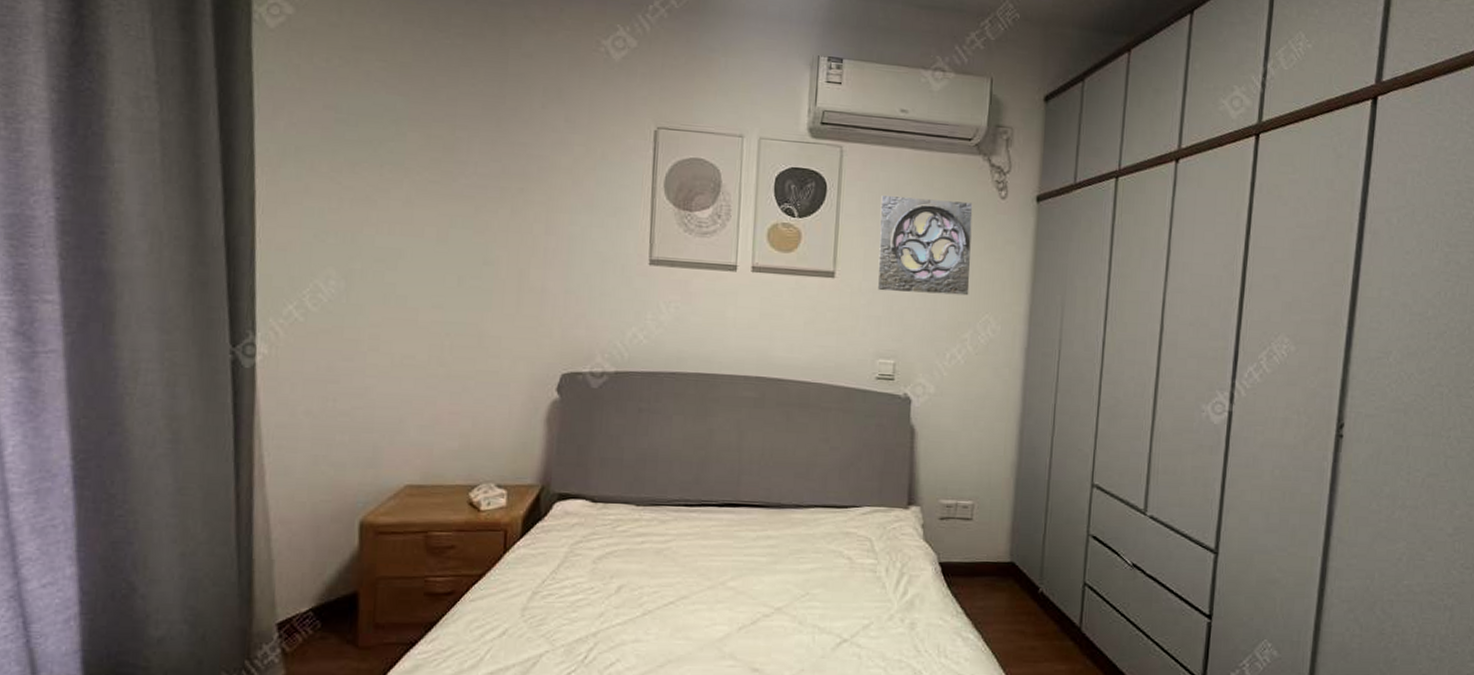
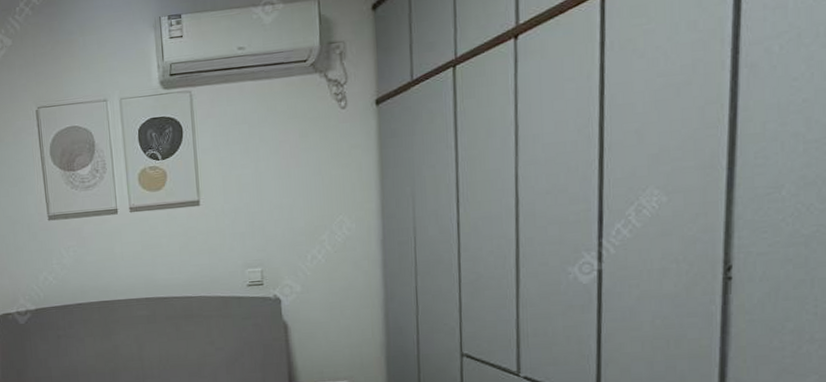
wall ornament: present [877,195,973,296] -> none [231,118,322,210]

